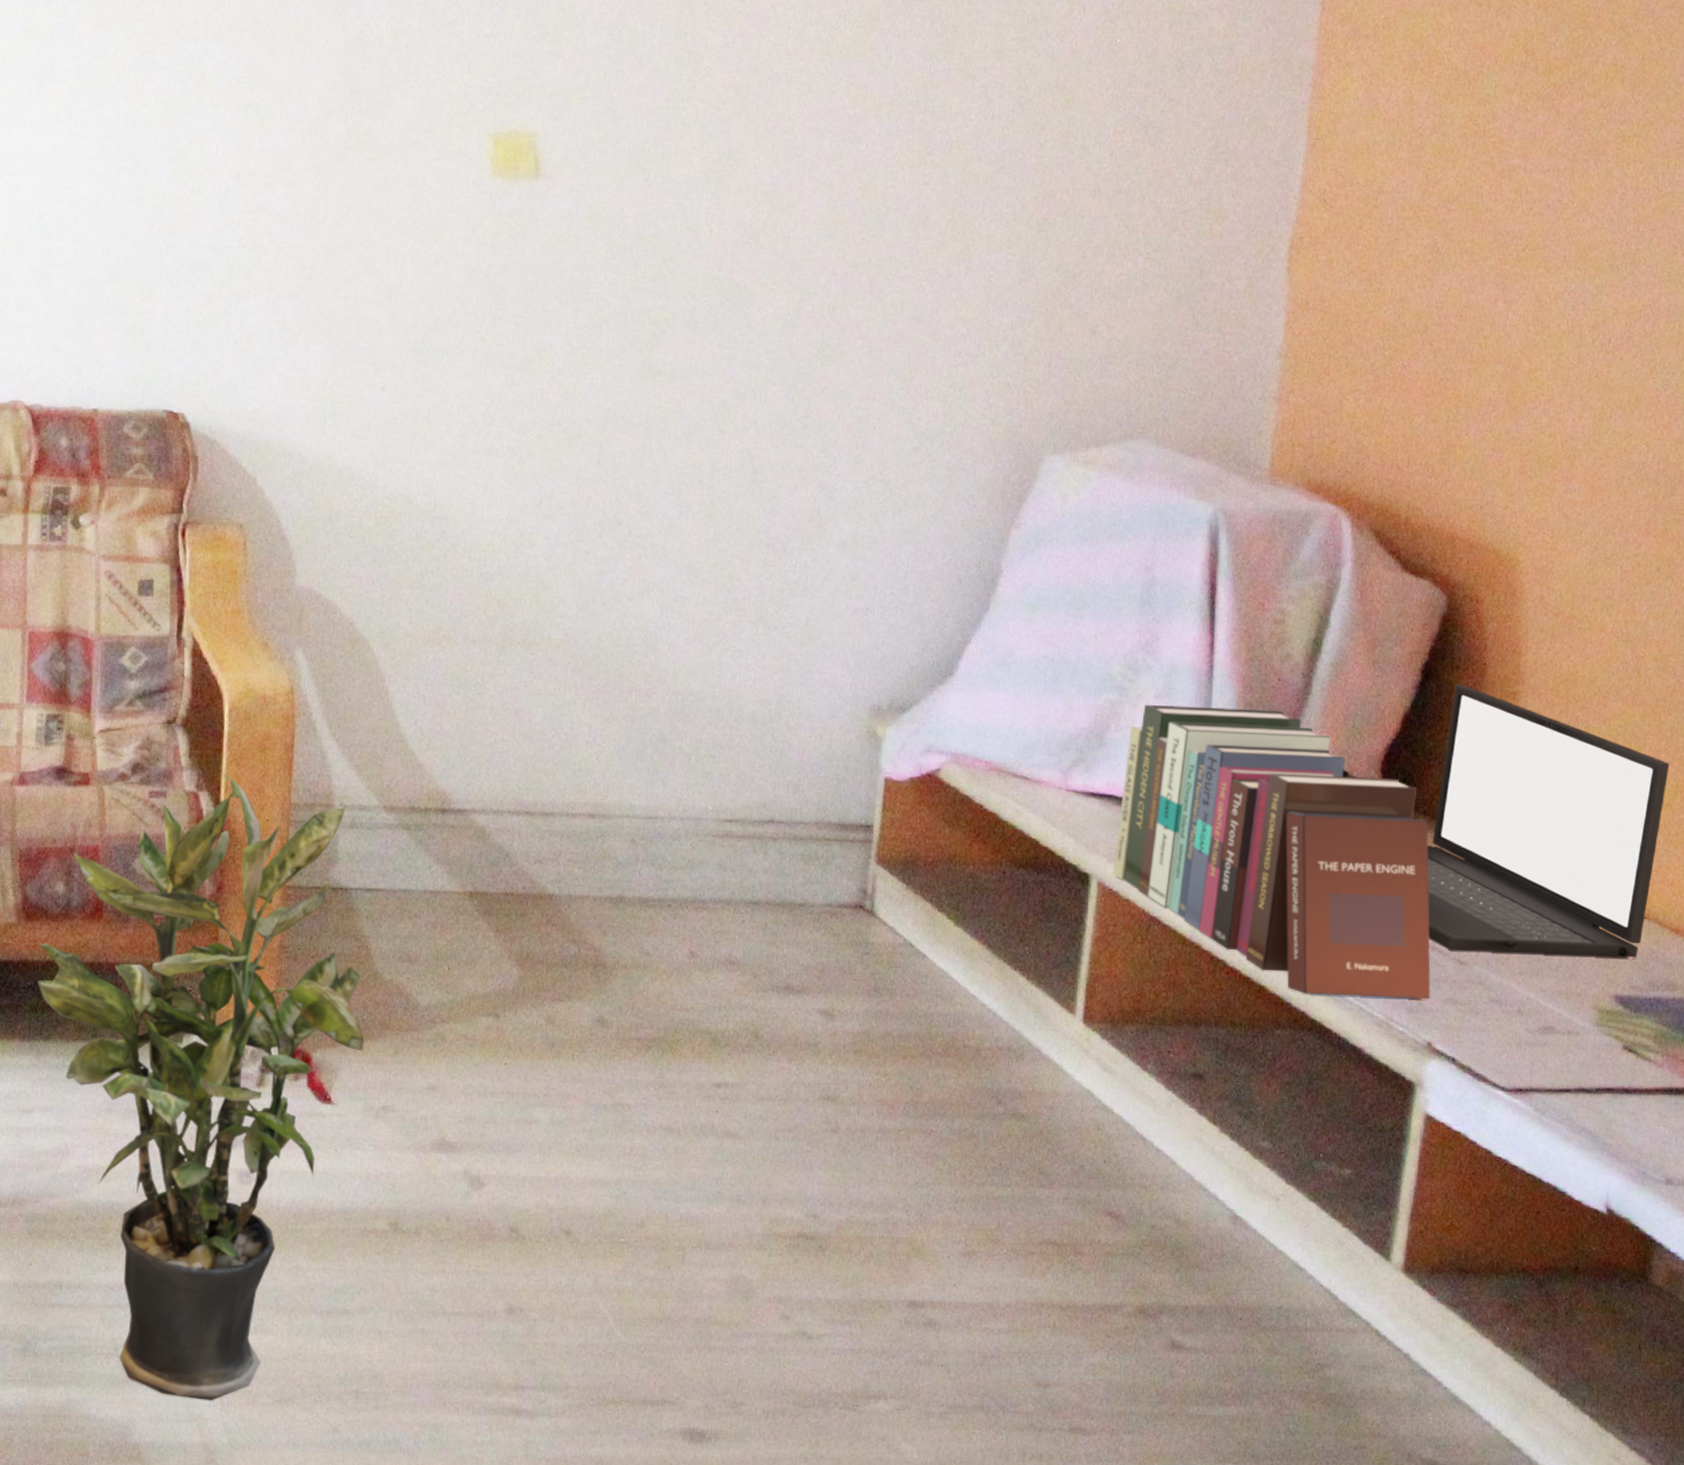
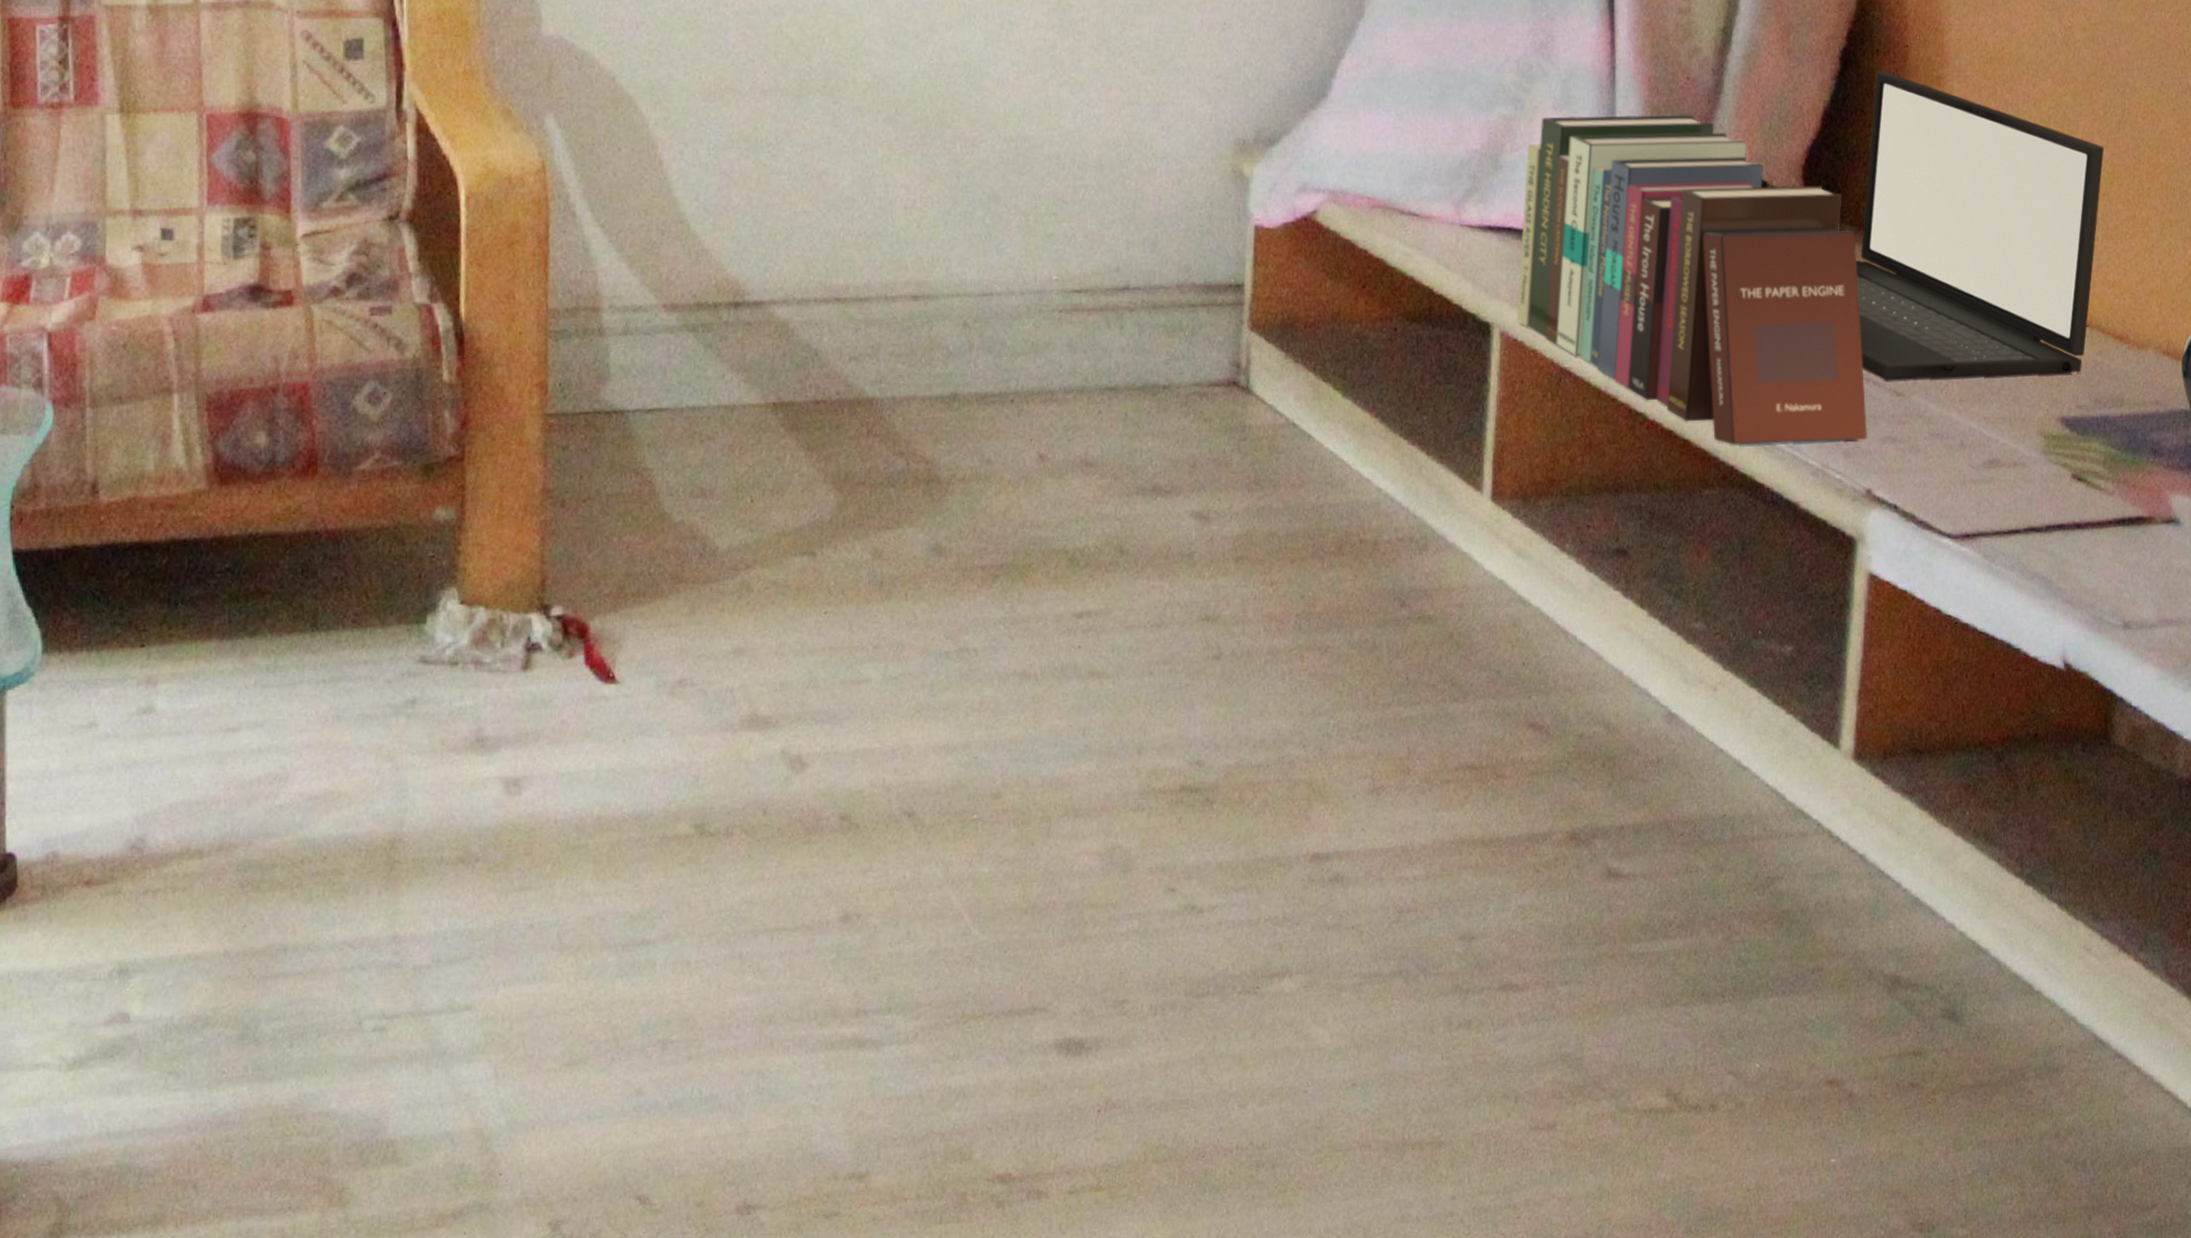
potted plant: present [37,772,365,1401] -> none [237,277,653,1075]

